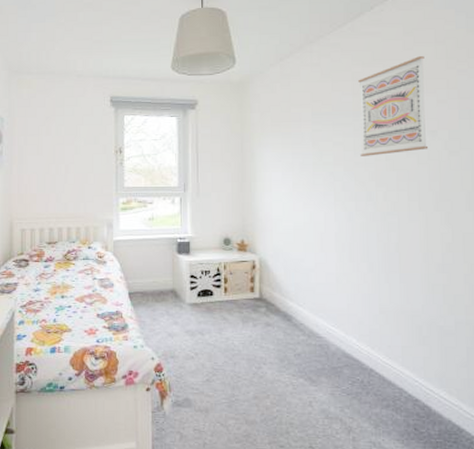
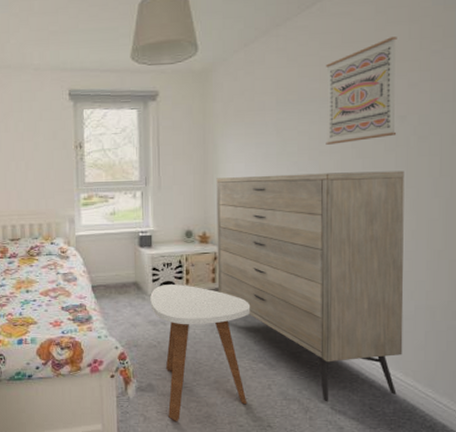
side table: none [188,293,290,440] -> present [150,284,251,421]
dresser: none [254,183,445,422] -> present [216,170,405,402]

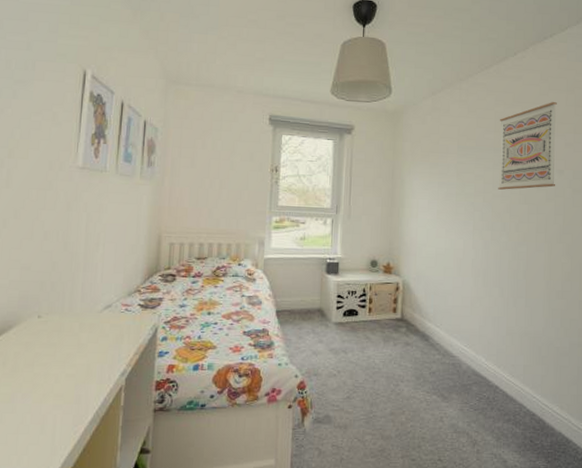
side table: present [150,284,251,421] -> none [333,312,428,455]
dresser: present [216,170,405,402] -> none [398,212,562,435]

